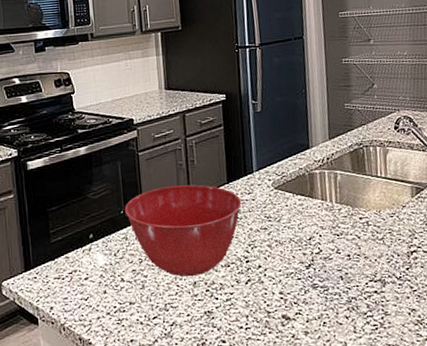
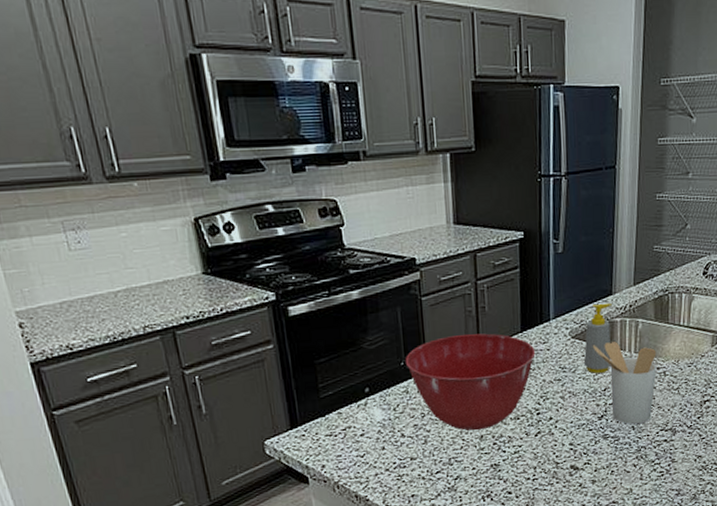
soap bottle: none [287,156,314,223] -> present [583,303,612,374]
utensil holder: none [294,192,360,275] -> present [592,342,657,425]

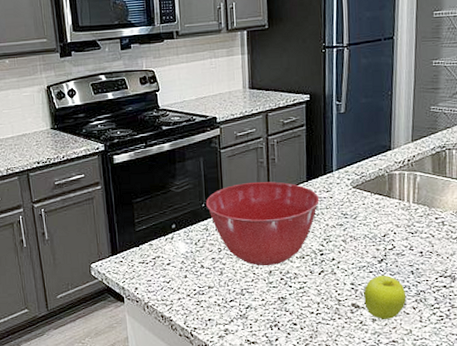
soap bottle: present [583,303,612,374] -> none [364,157,391,221]
fruit: none [583,432,627,480] -> present [364,275,407,319]
utensil holder: present [592,342,657,425] -> none [372,192,435,270]

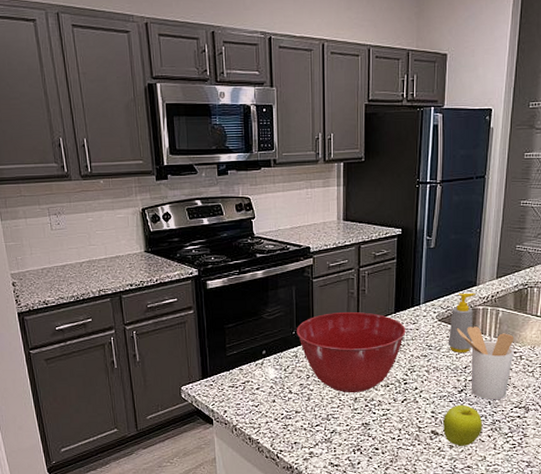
soap bottle: none [364,157,391,221] -> present [448,292,476,354]
utensil holder: none [372,192,435,270] -> present [456,326,514,400]

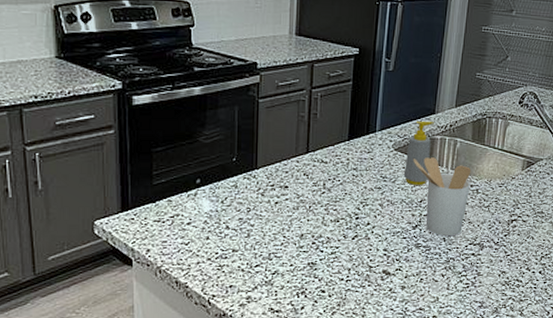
mixing bowl: present [296,312,406,393] -> none [237,138,360,229]
fruit: present [443,404,483,446] -> none [395,241,437,287]

